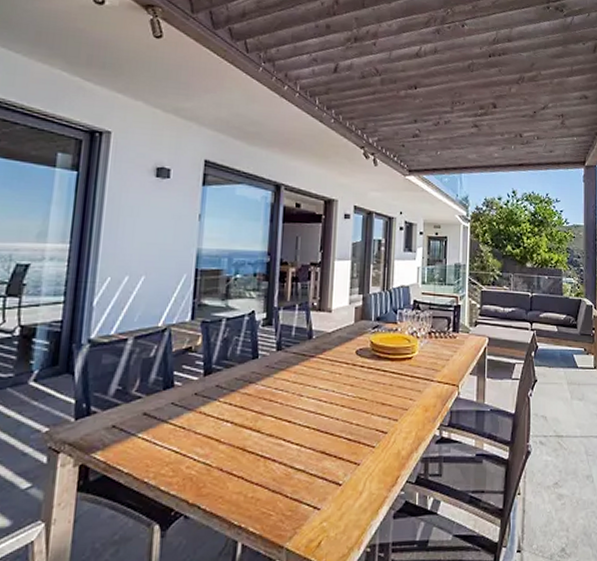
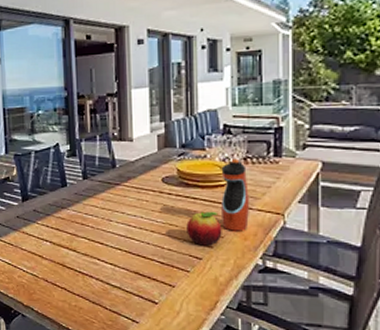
fruit: none [375,383,407,419] -> present [186,211,222,246]
water bottle: none [406,332,432,403] -> present [220,158,250,231]

